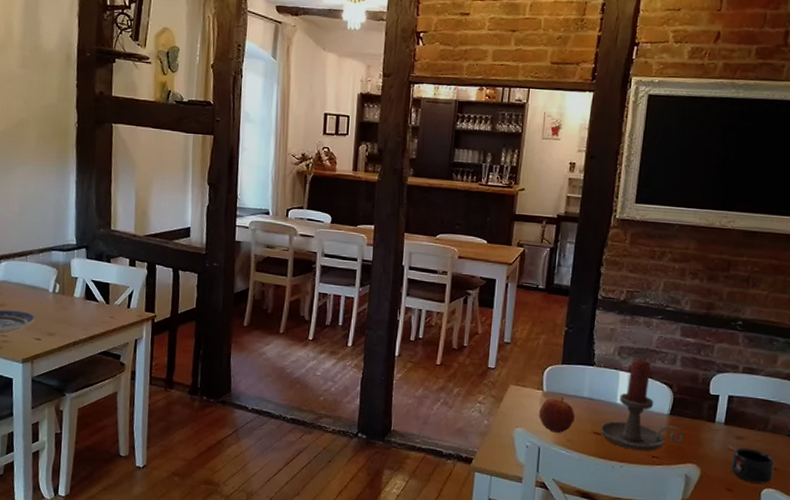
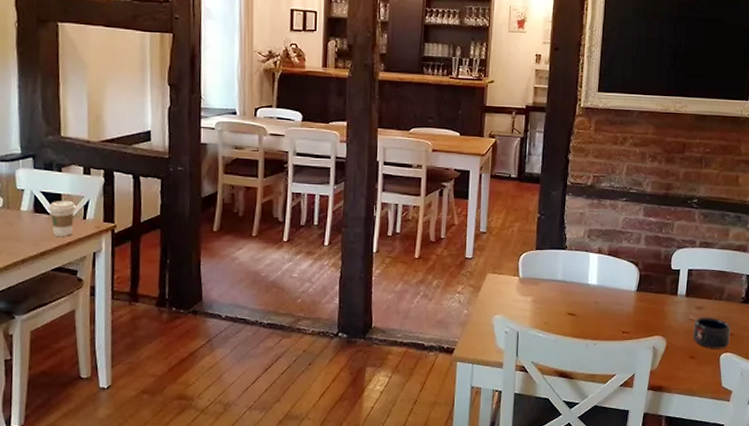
coffee cup: none [98,289,123,323] -> present [49,200,77,236]
apple: present [539,397,575,433] -> none [516,282,550,317]
candle holder: present [600,359,684,451] -> none [574,240,650,327]

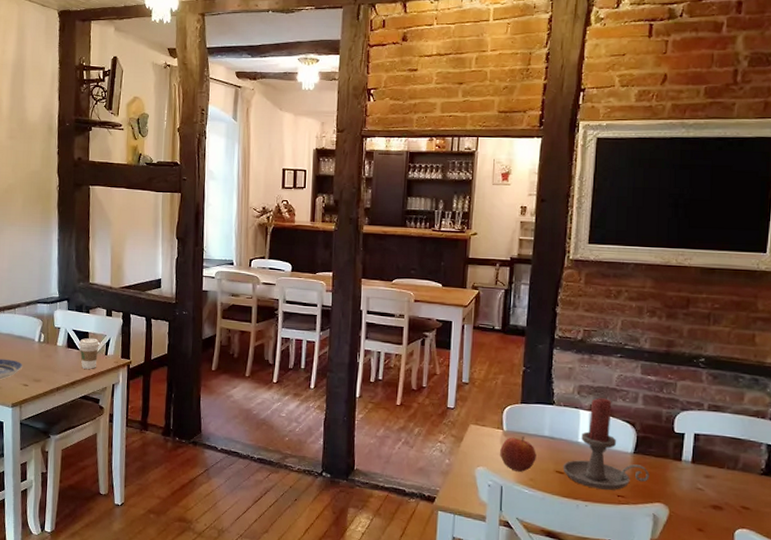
apple: none [516,282,550,317] -> present [500,436,536,472]
candle holder: none [574,240,650,327] -> present [562,398,650,490]
mug: present [693,317,731,349] -> none [701,486,748,524]

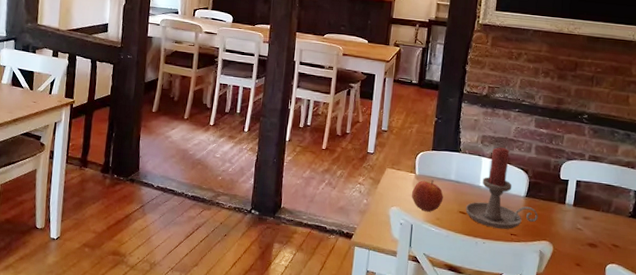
coffee cup: present [79,338,101,369] -> none [23,77,45,107]

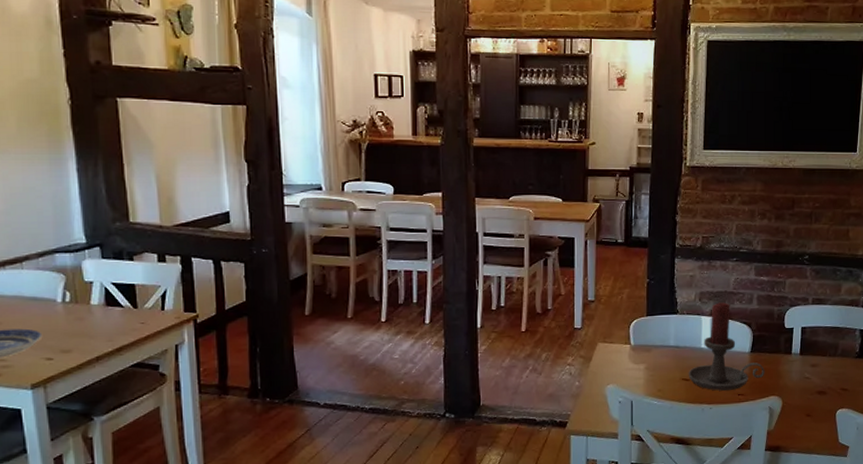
apple: present [412,180,443,212] -> none [629,349,663,385]

